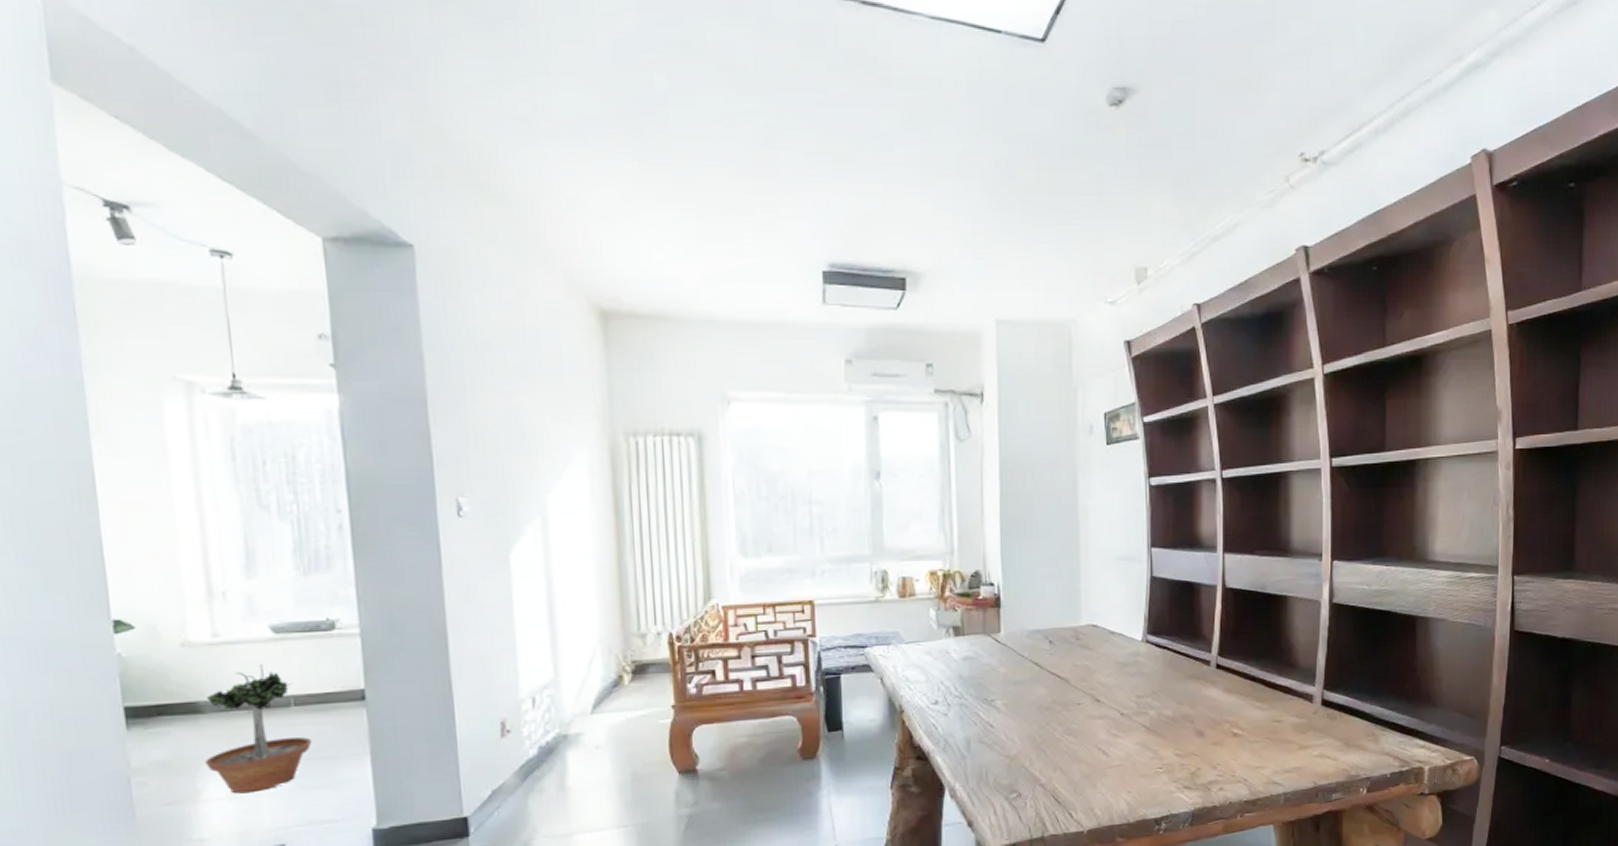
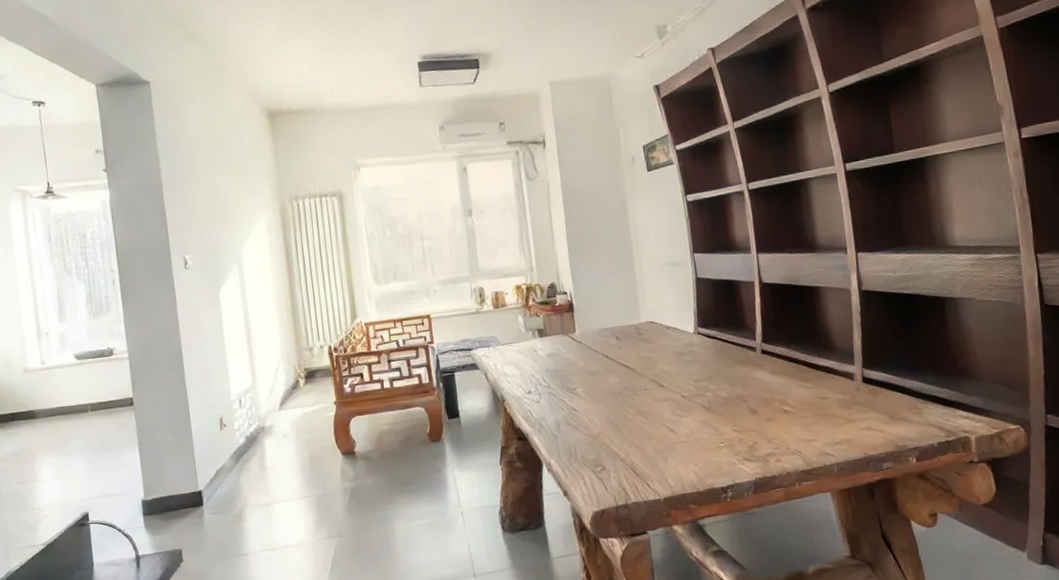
potted tree: present [205,664,312,794] -> none [39,382,102,475]

